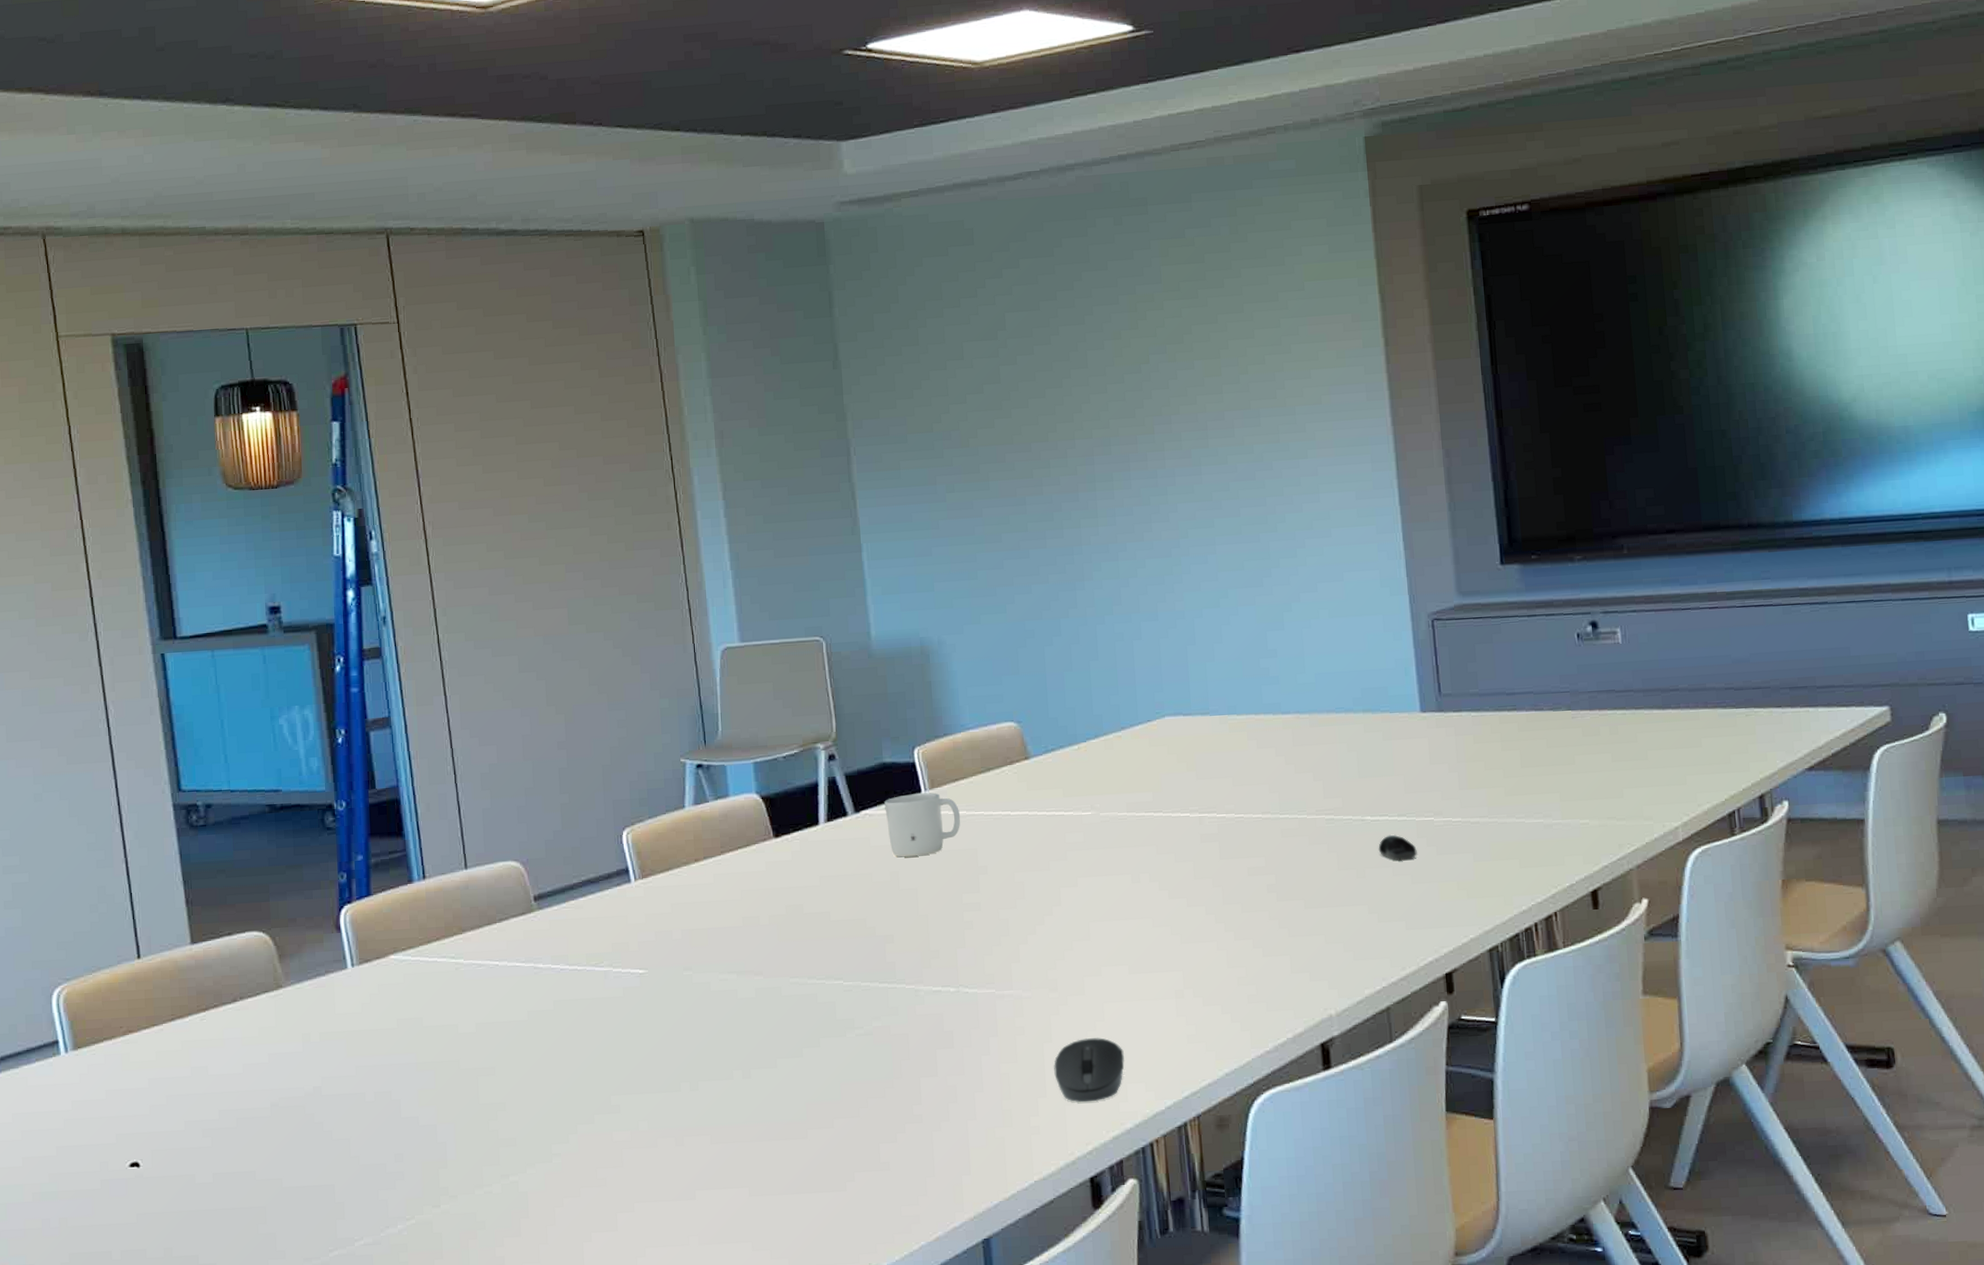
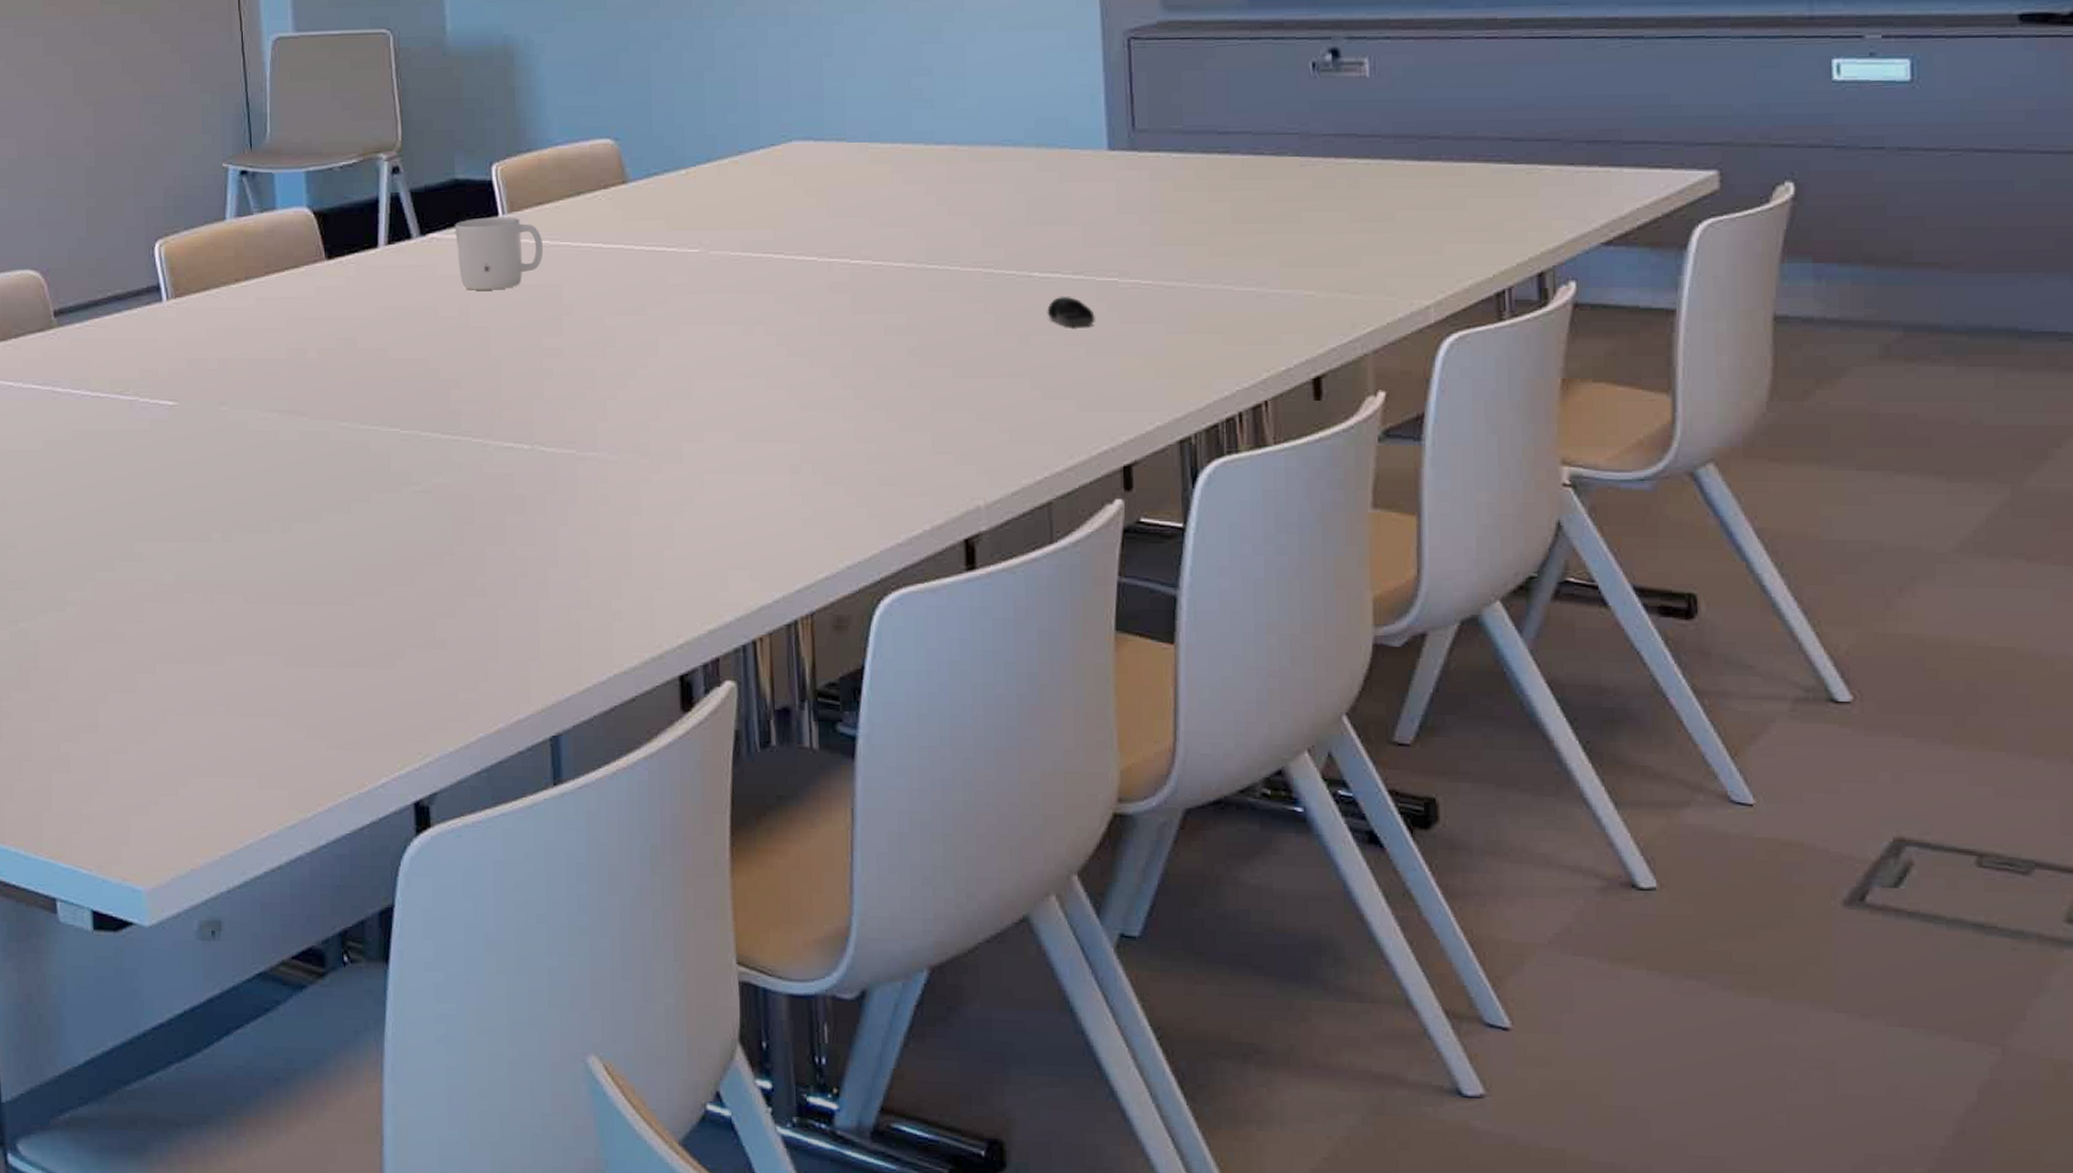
computer mouse: present [1054,1038,1125,1102] -> none [642,514,726,588]

